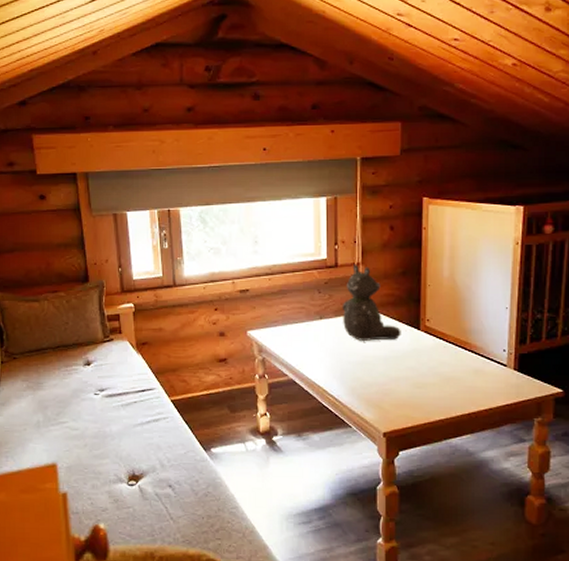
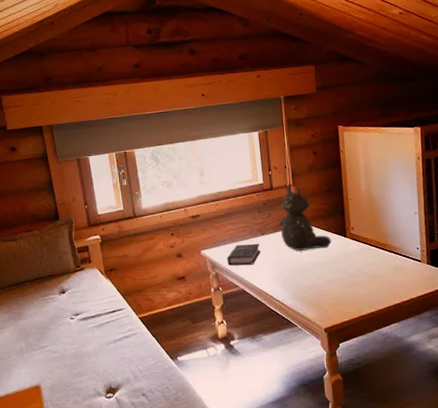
hardback book: none [277,327,316,352] -> present [227,243,261,266]

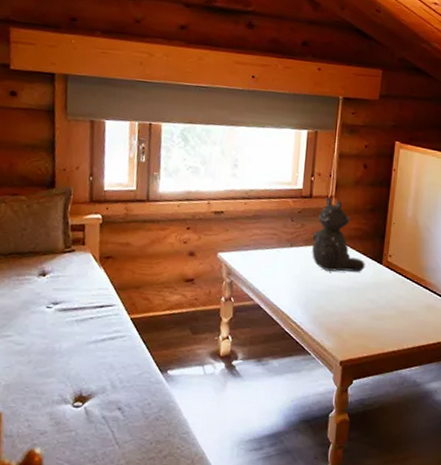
hardback book: present [227,243,261,266] -> none [245,252,286,278]

